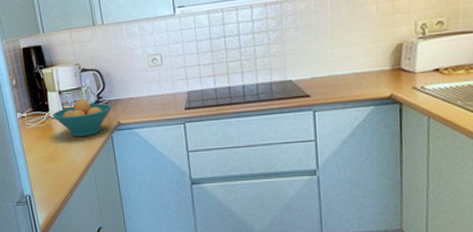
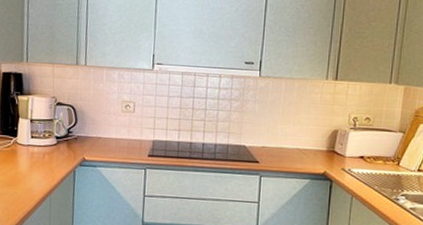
fruit bowl: present [53,98,113,138] -> none [20,130,81,167]

